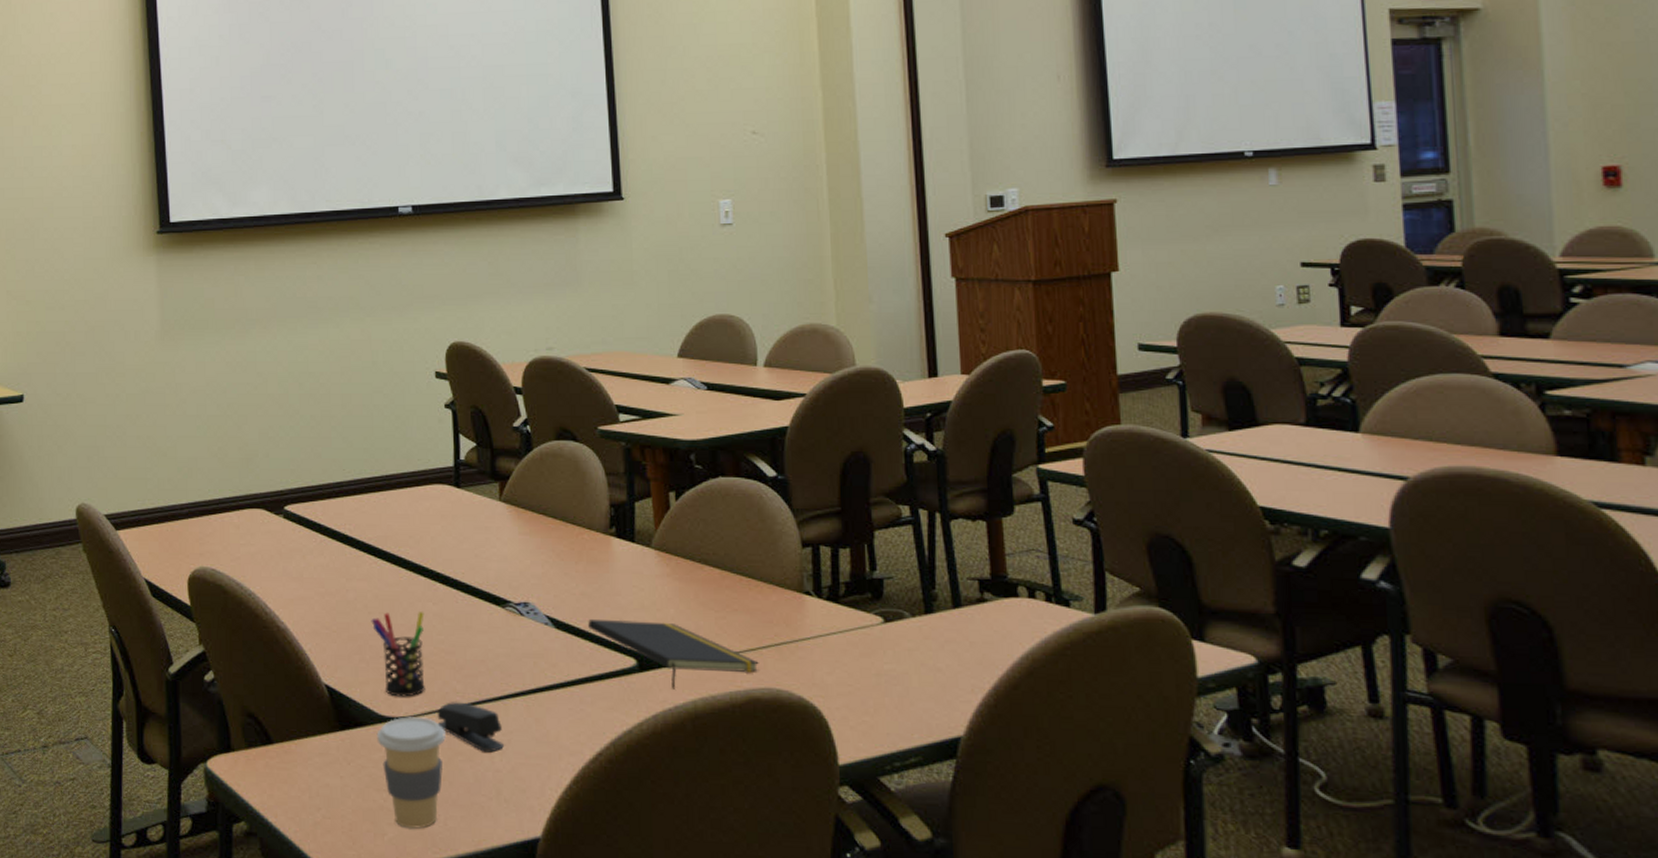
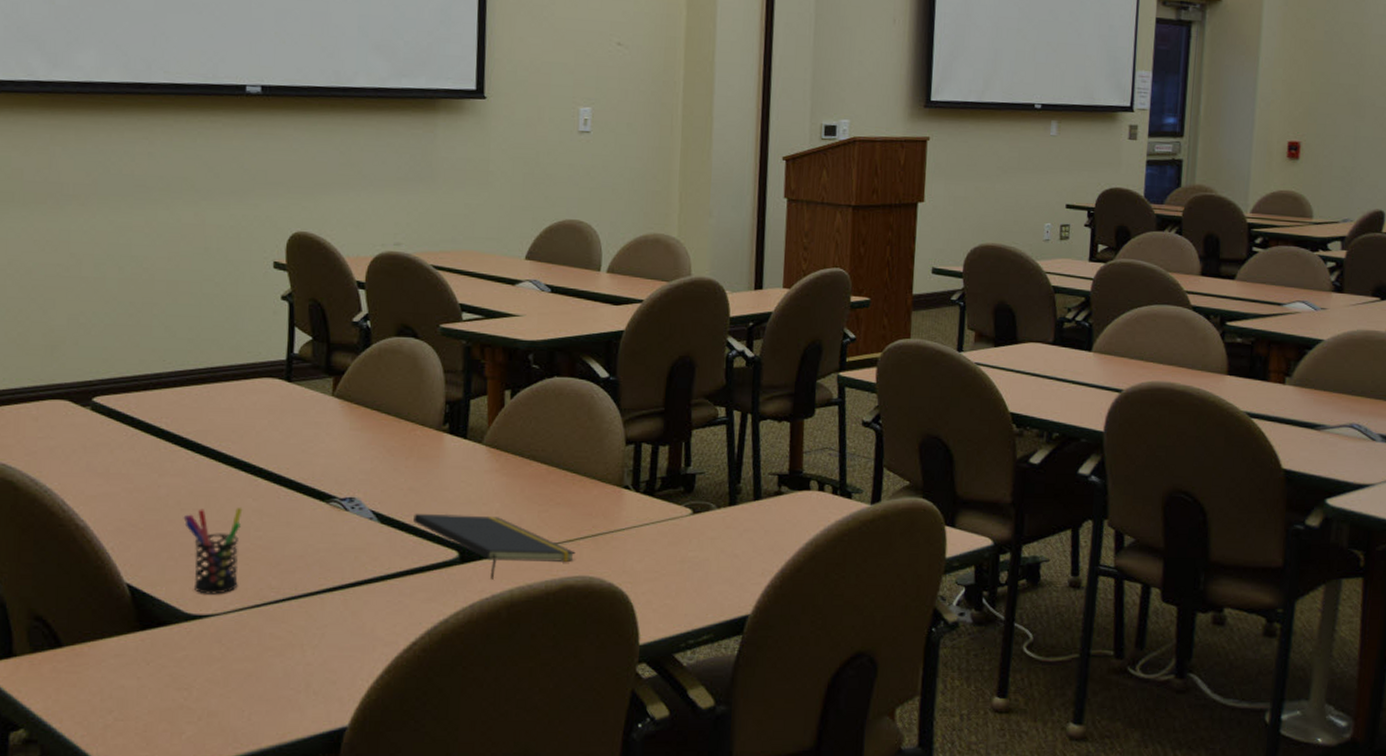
coffee cup: present [376,717,446,830] -> none [181,614,256,727]
stapler: present [437,702,504,753] -> none [248,598,317,647]

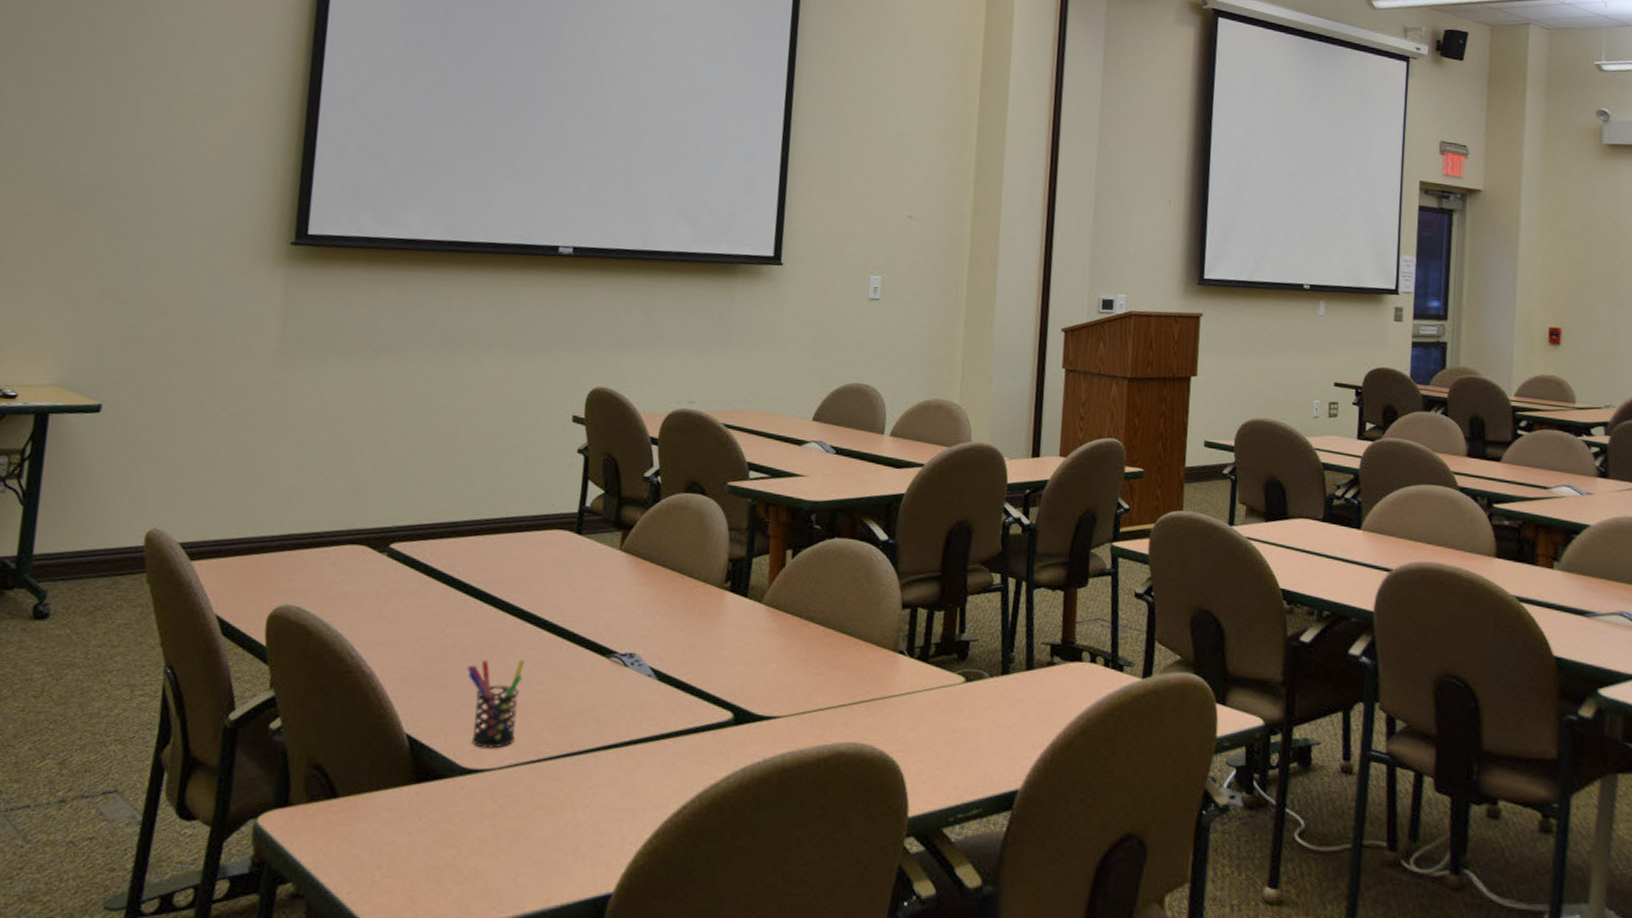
notepad: present [413,513,576,580] -> none [691,671,848,743]

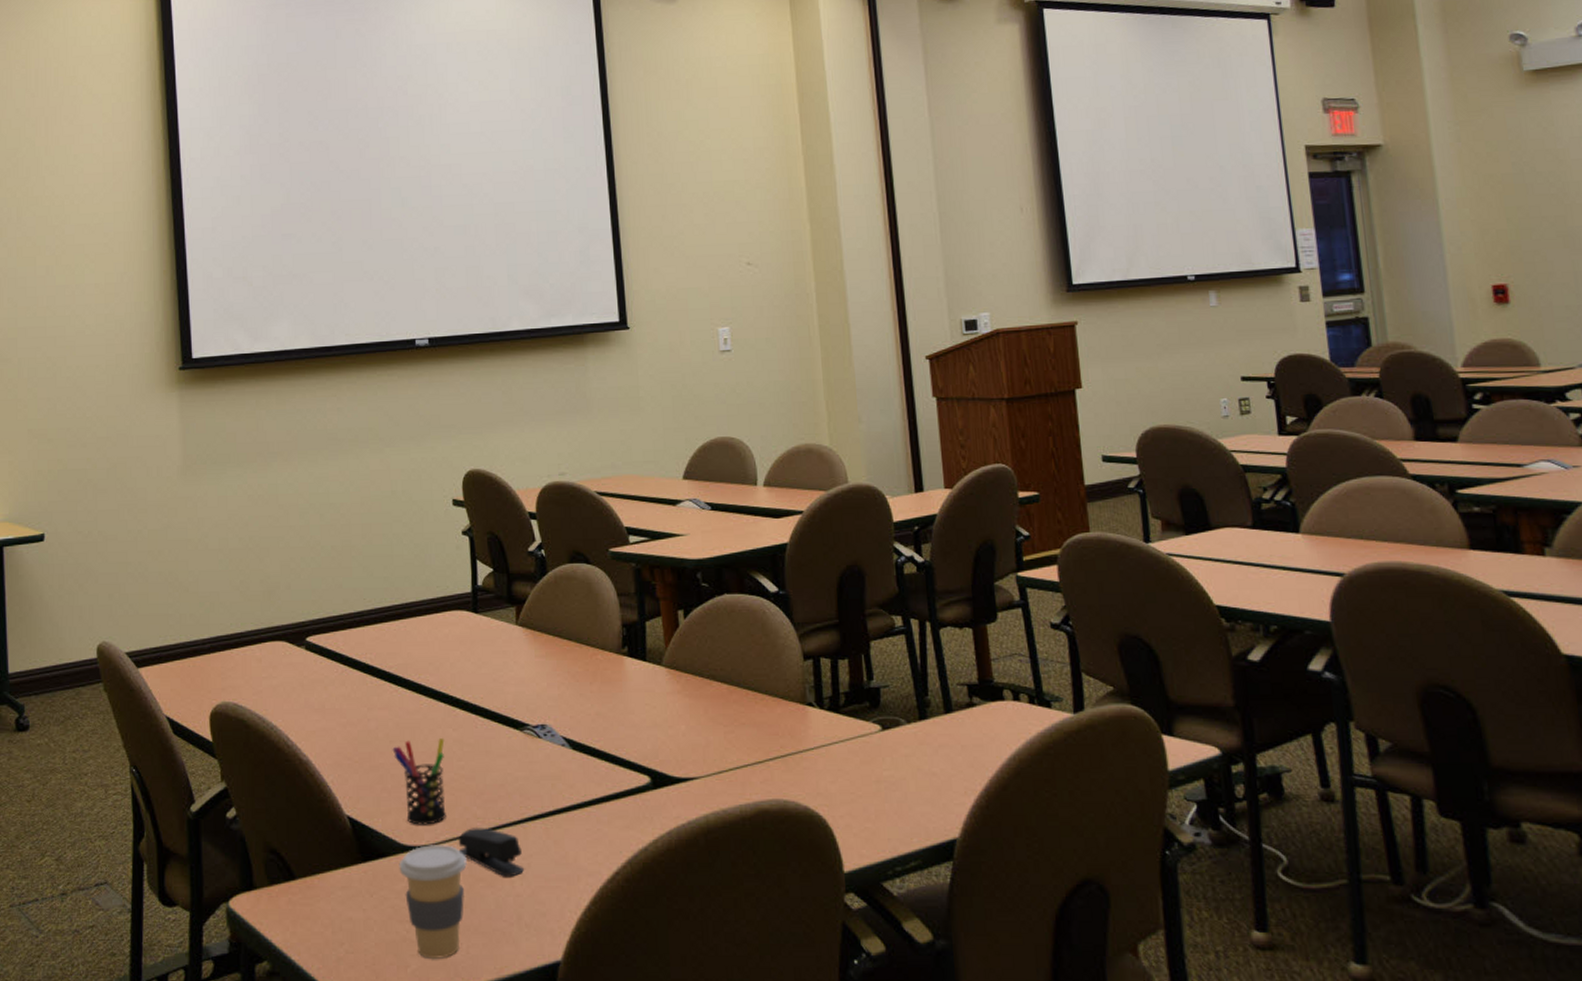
coffee cup: none [454,769,530,888] -> present [399,845,467,960]
stapler: none [522,754,590,806] -> present [458,828,524,877]

